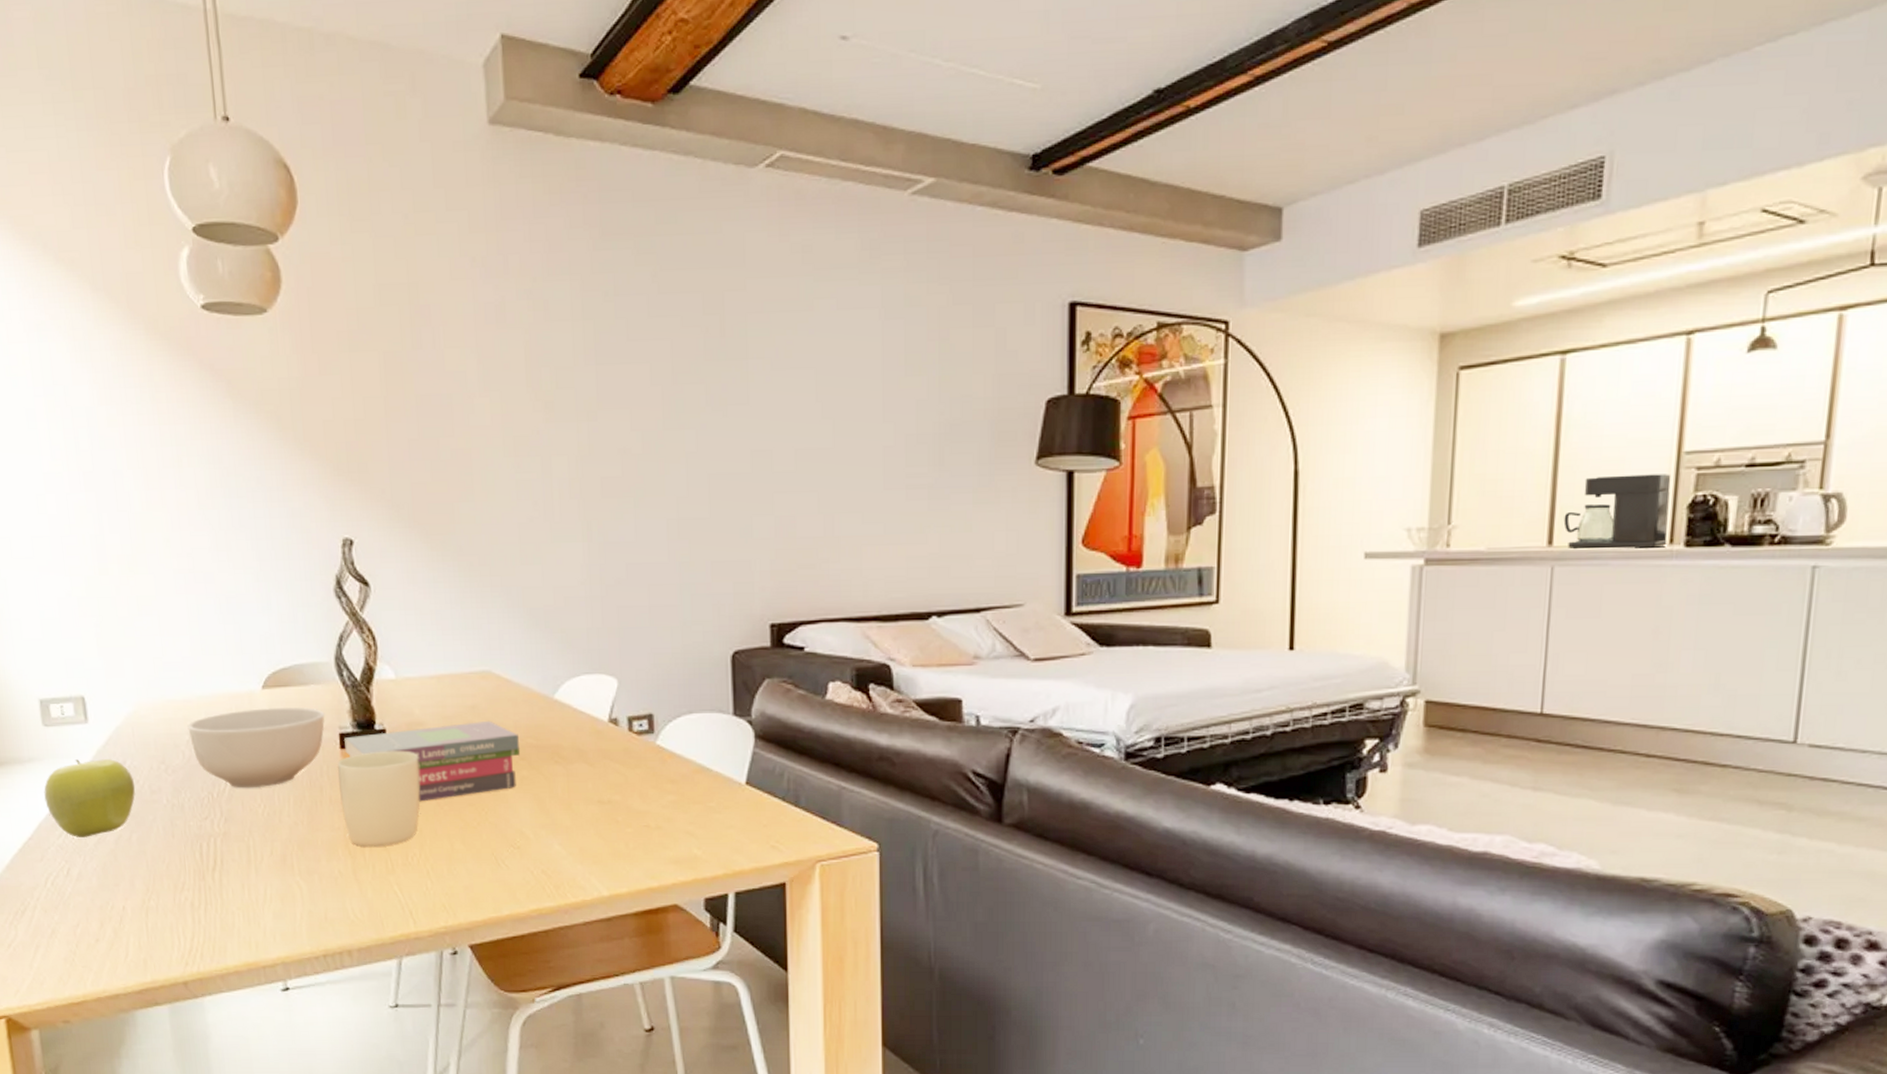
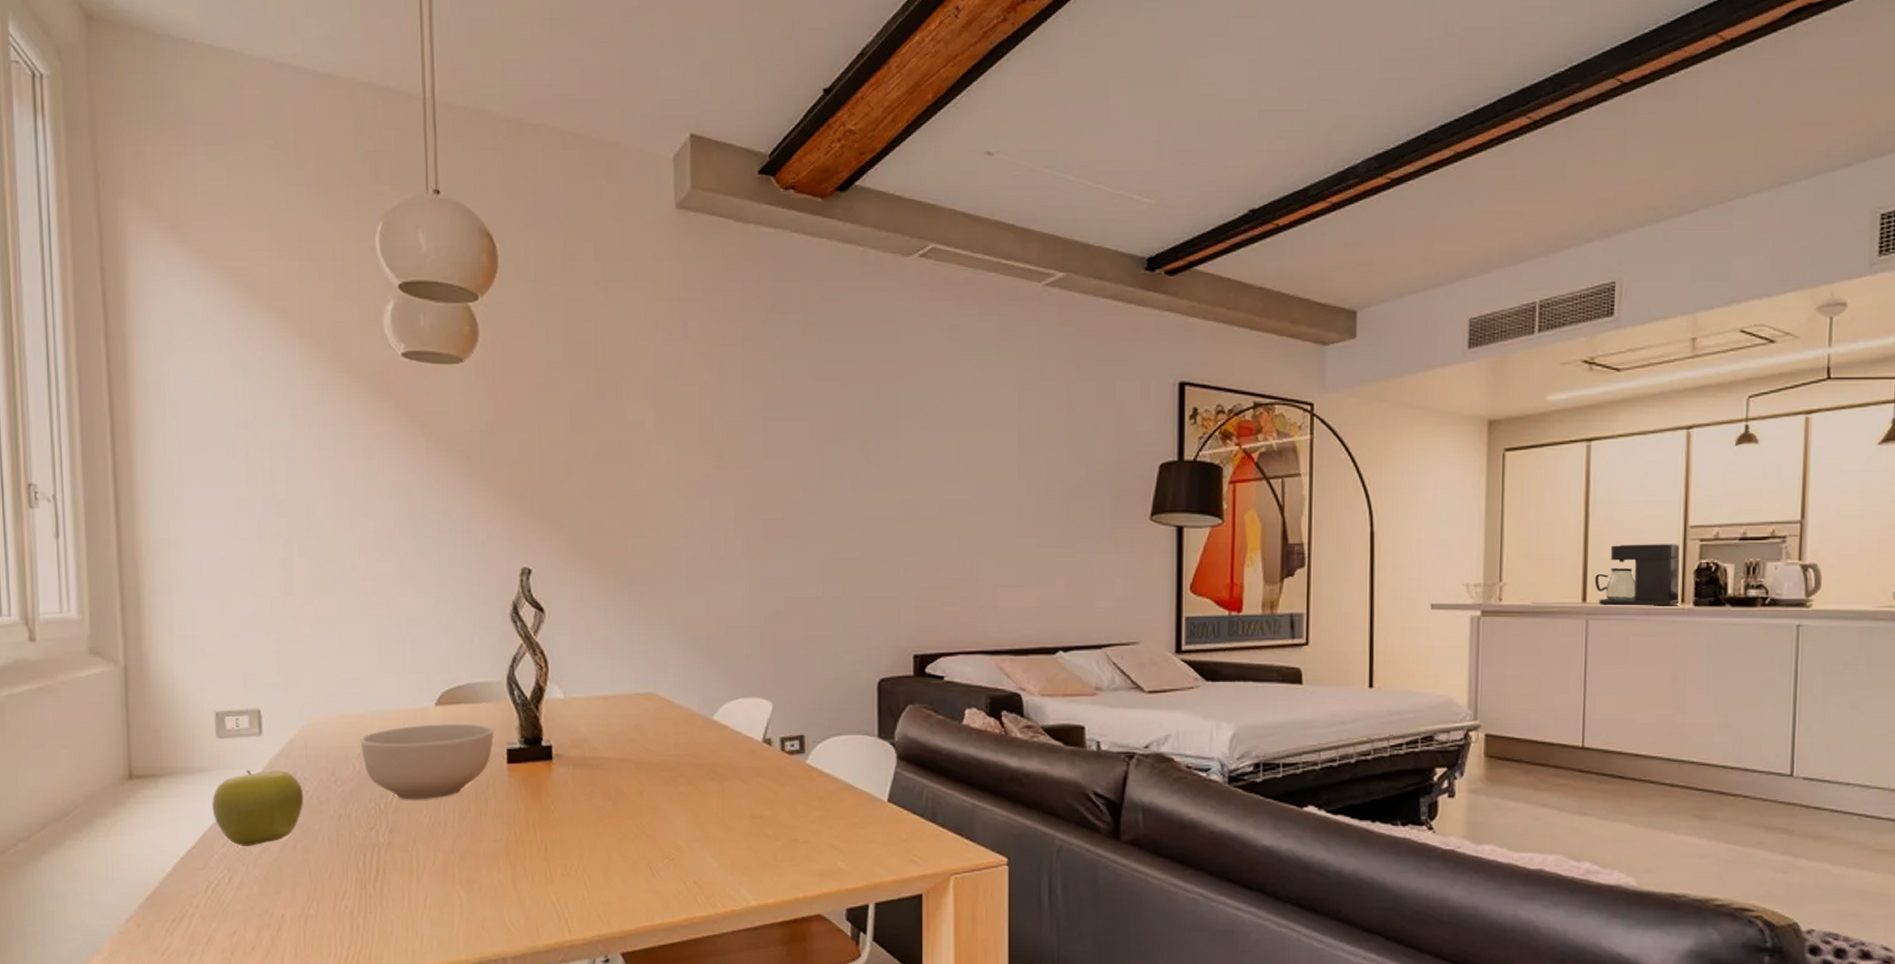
mug: present [337,751,421,847] -> none [503,766,582,857]
books: present [344,720,521,802] -> none [512,739,679,815]

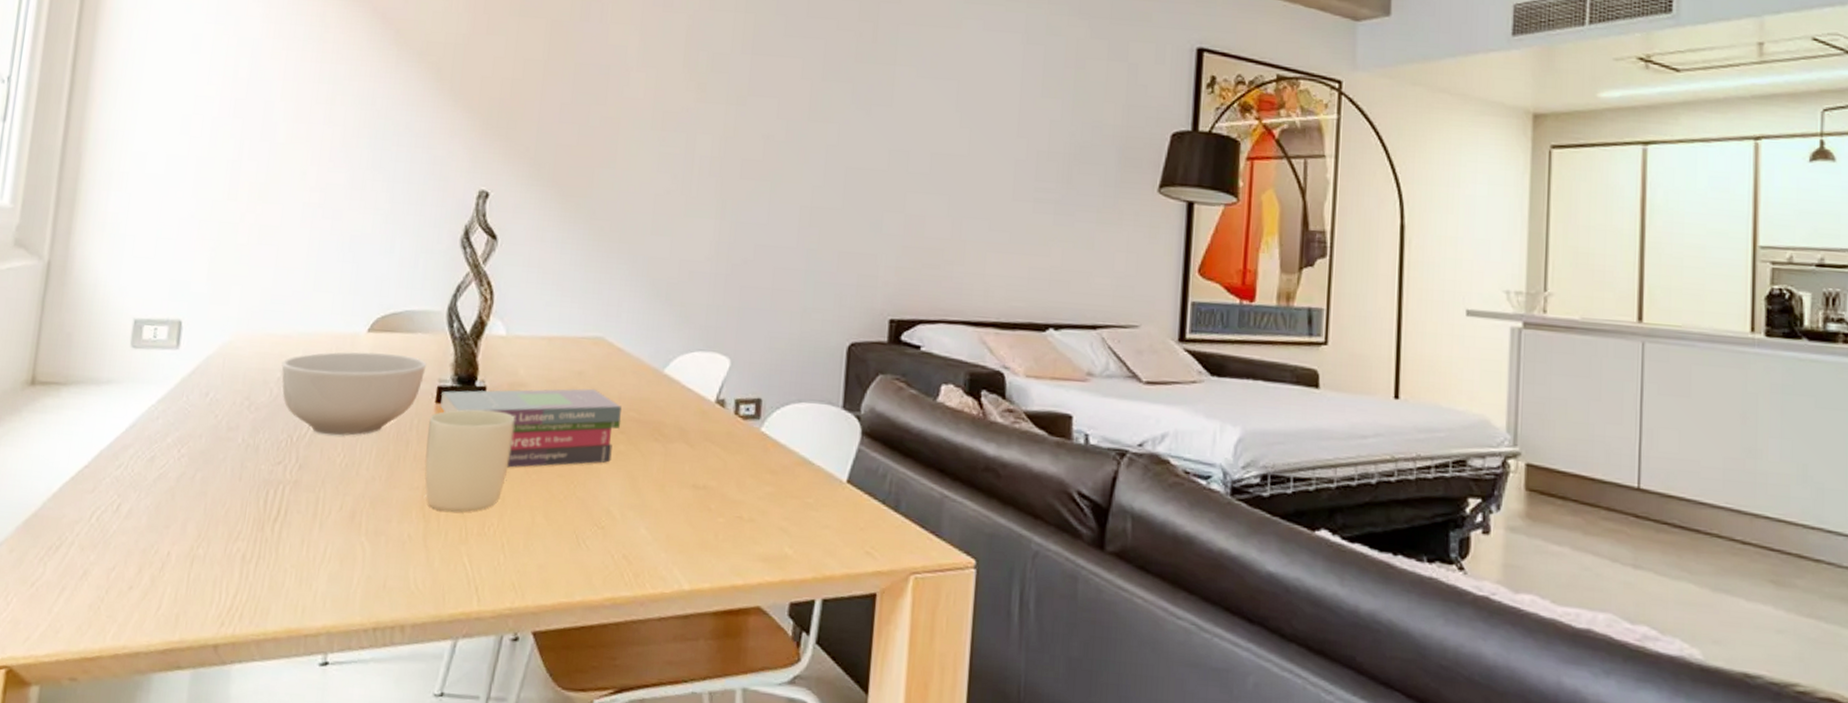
fruit: present [212,770,304,846] -> none [112,386,213,471]
mug: none [503,766,582,857] -> present [424,409,515,512]
books: none [512,739,679,815] -> present [440,388,622,468]
coffee maker: present [1594,544,1680,607] -> none [1652,260,1749,335]

